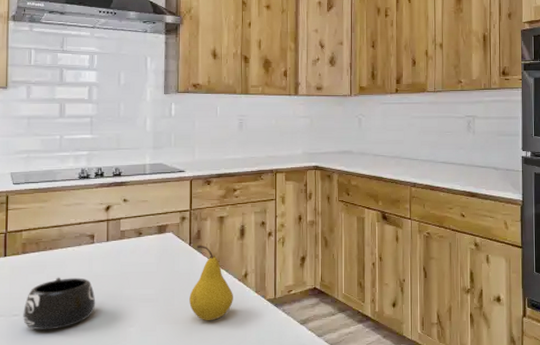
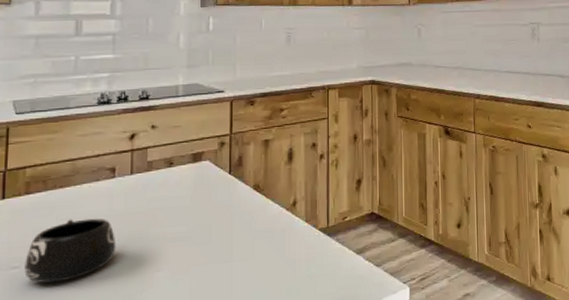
fruit: present [189,245,233,321] -> none [229,172,280,258]

